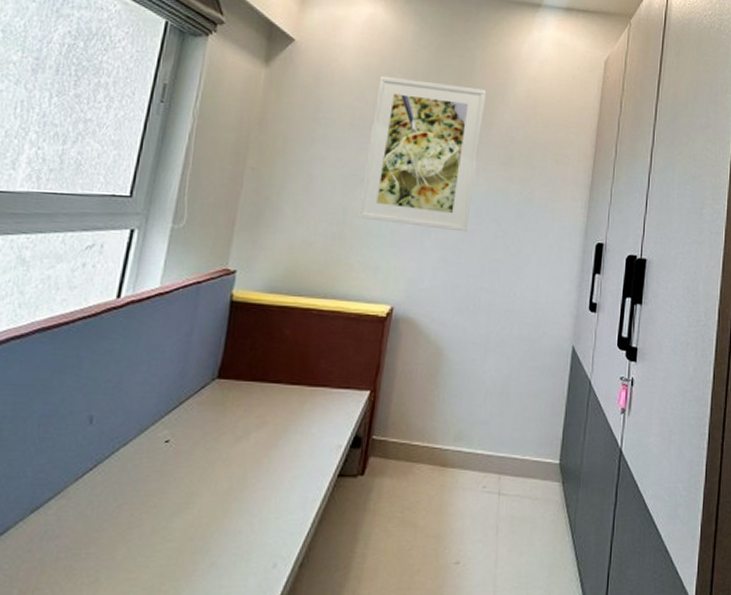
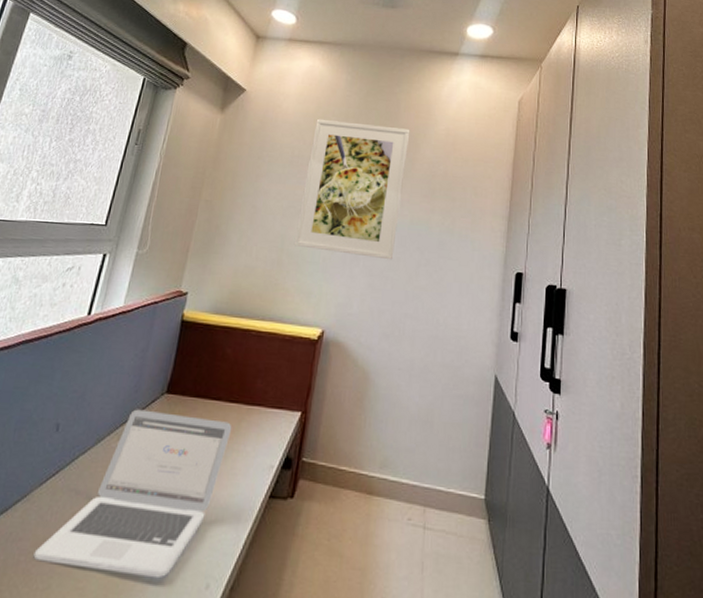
laptop: none [75,396,295,563] -> present [33,409,232,579]

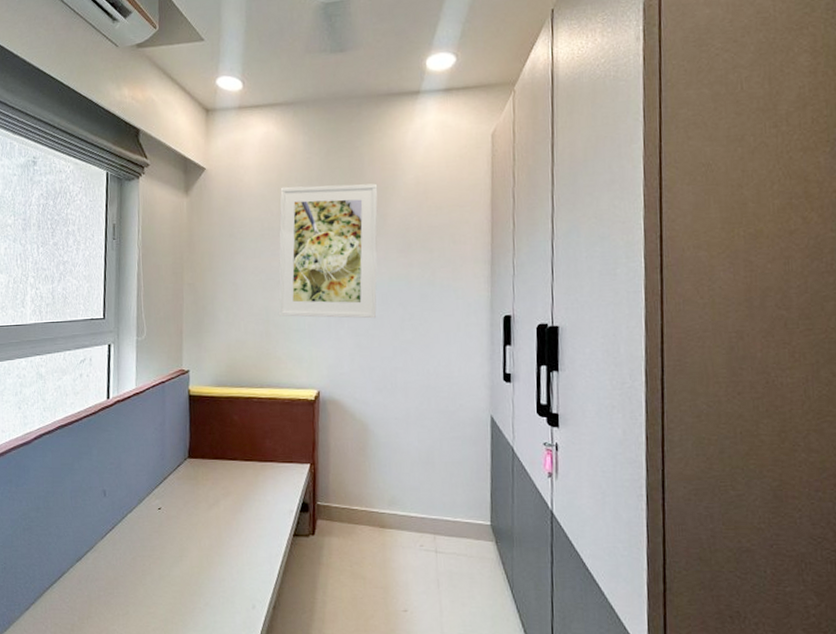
laptop: present [33,409,232,579] -> none [110,473,251,603]

